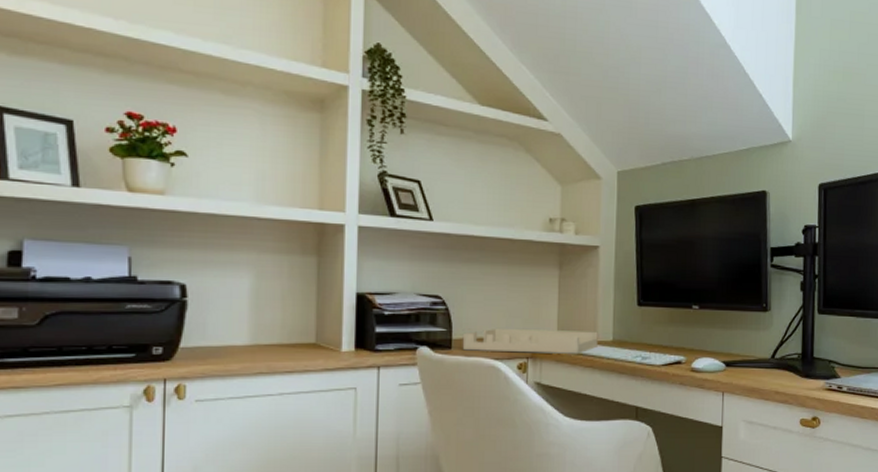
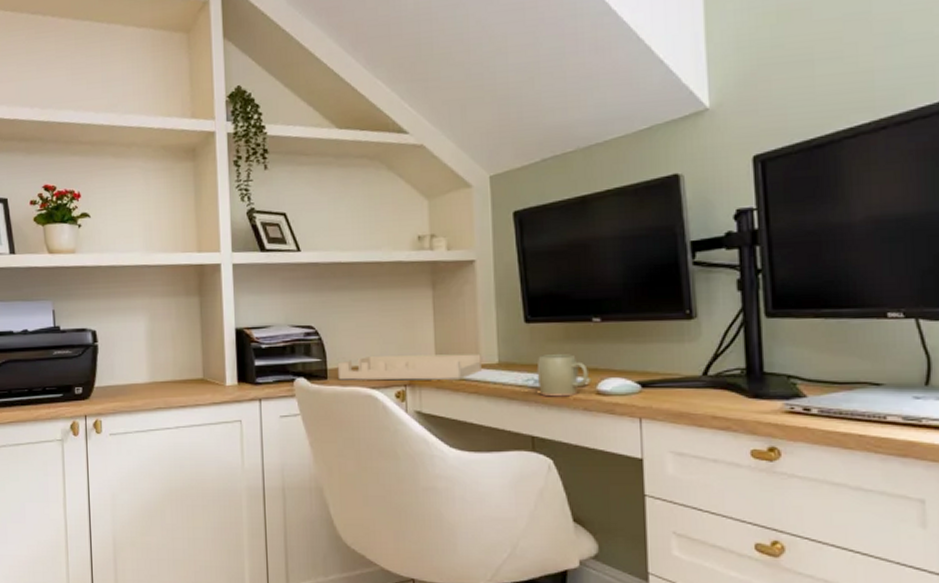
mug: none [644,335,686,373] -> present [536,354,588,397]

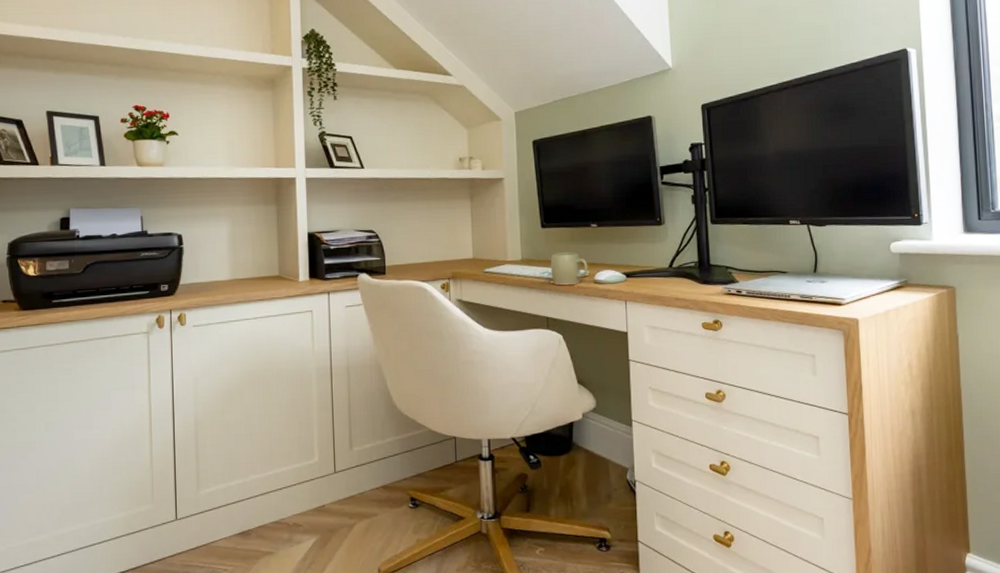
desk organizer: present [337,353,482,381] -> none [394,252,509,275]

